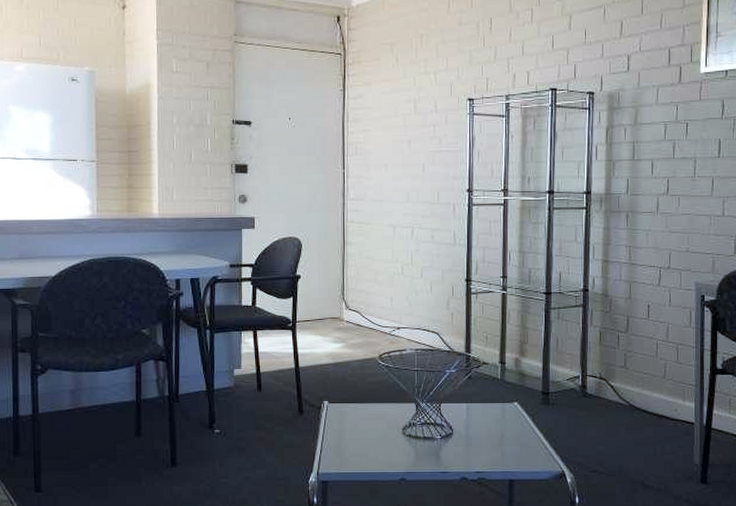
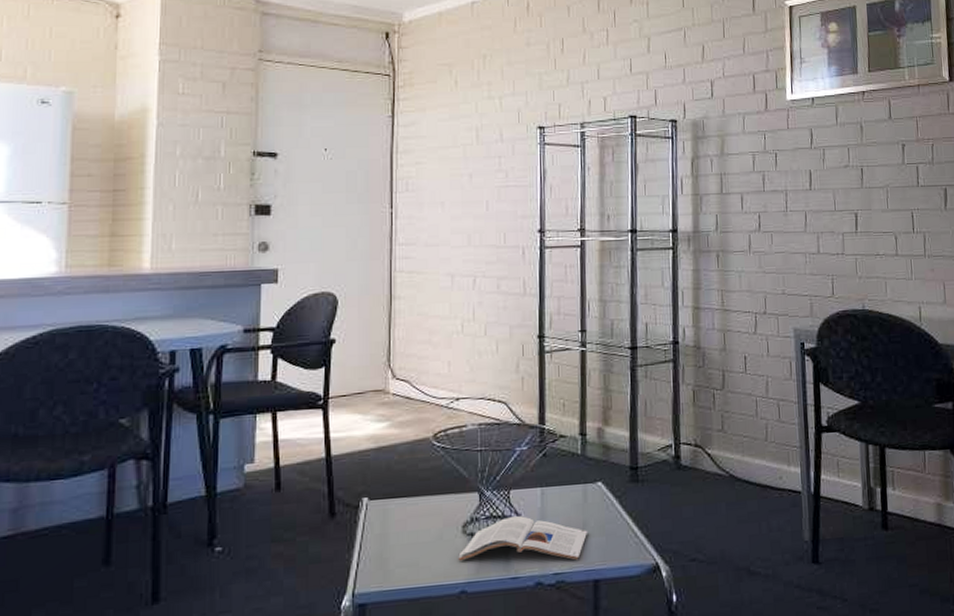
magazine: none [399,425,505,463] -> present [458,516,588,561]

